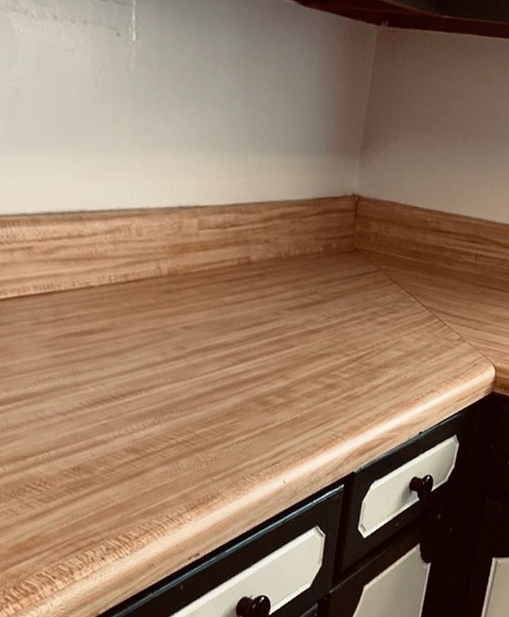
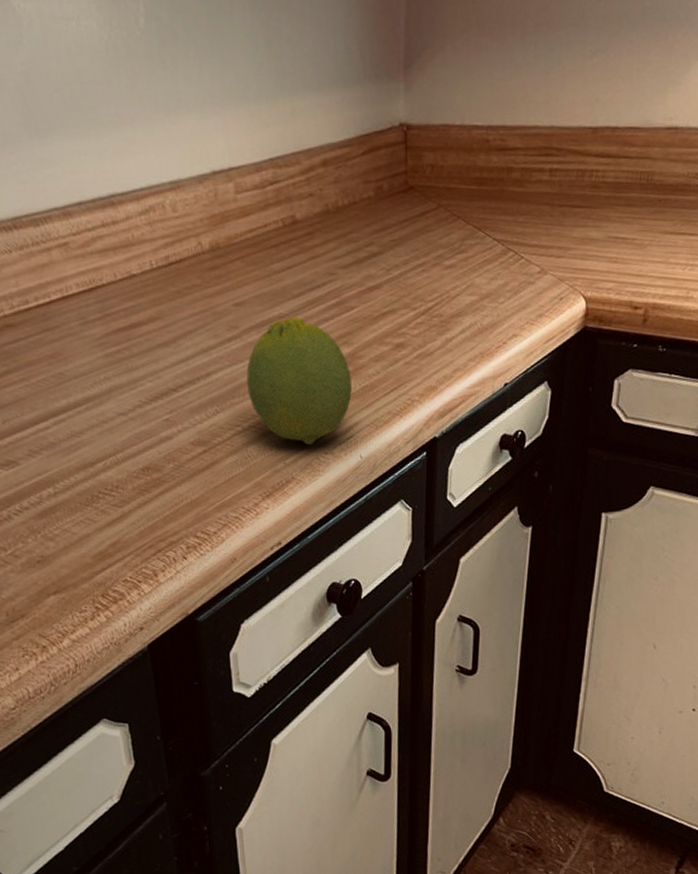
fruit: none [186,346,284,466] -> present [246,317,352,446]

